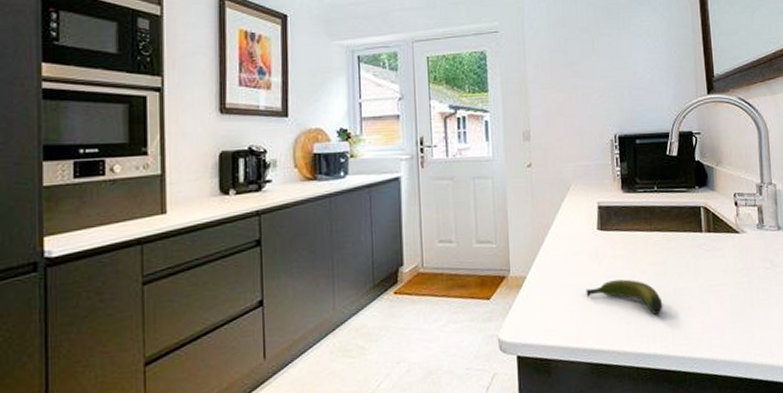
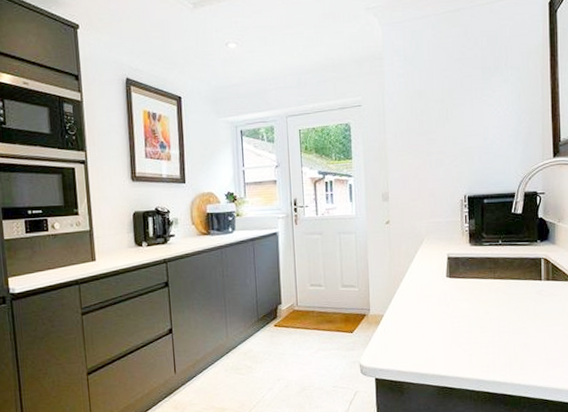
banana: present [586,279,663,316] -> none [435,319,503,350]

